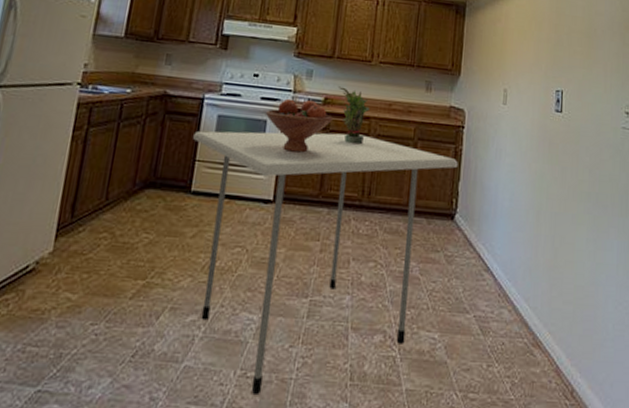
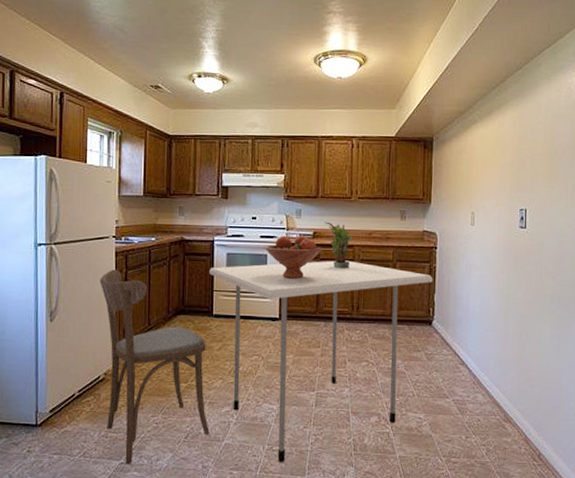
dining chair: none [26,124,178,394] -> present [100,269,210,465]

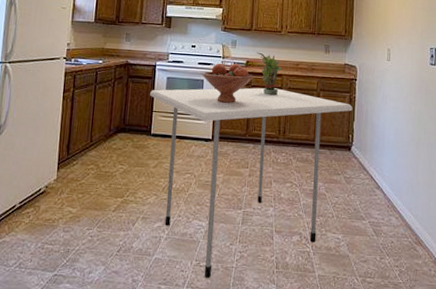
dining chair: present [100,269,210,465] -> none [44,88,143,277]

